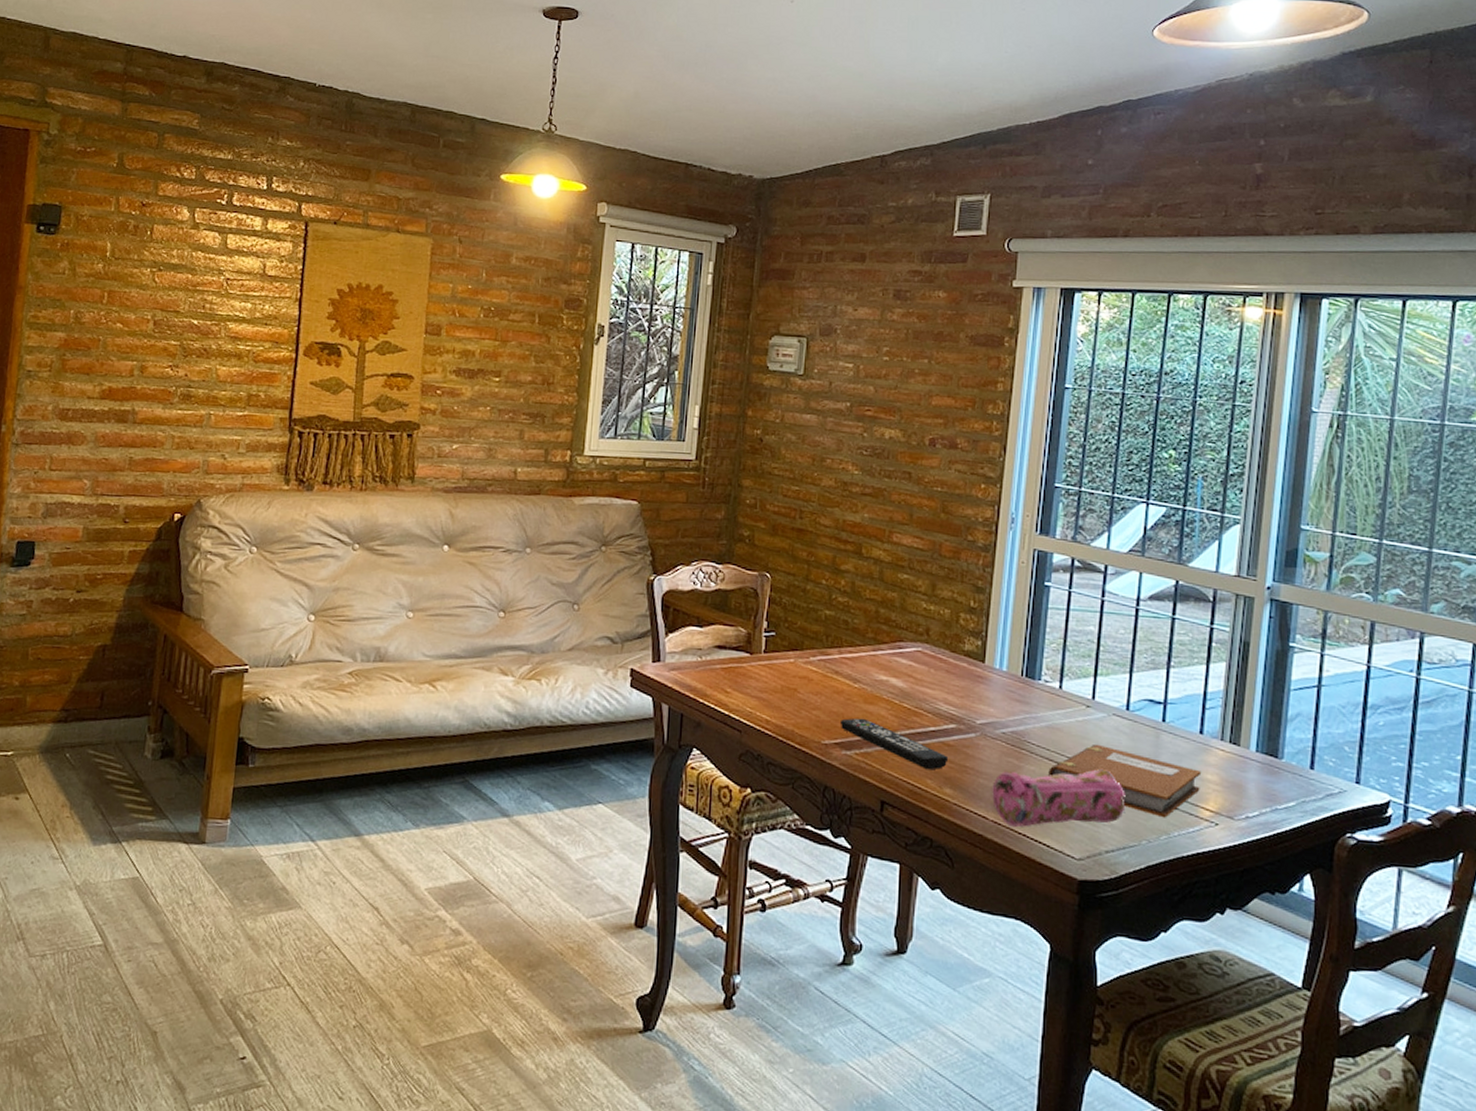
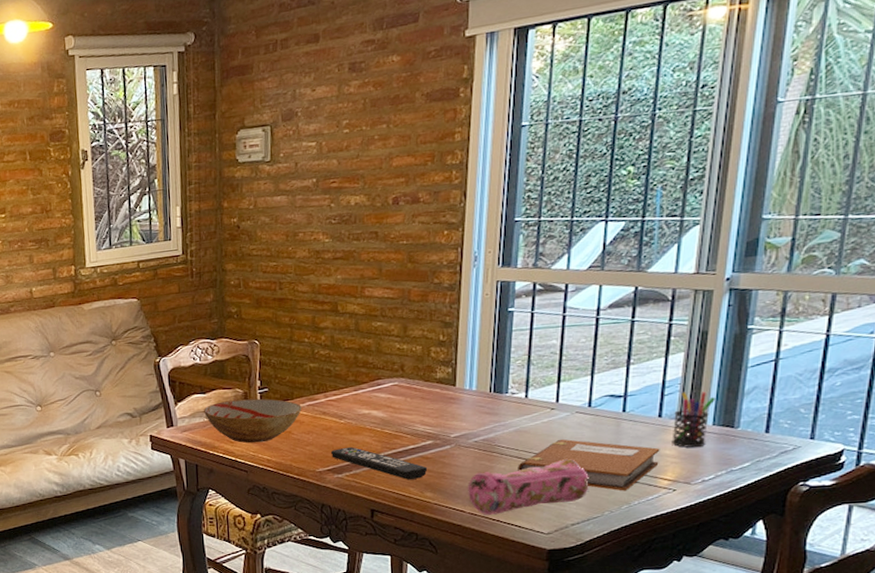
bowl: none [697,640,813,698] -> present [203,398,303,444]
pen holder: none [1214,708,1259,777] -> present [672,391,716,448]

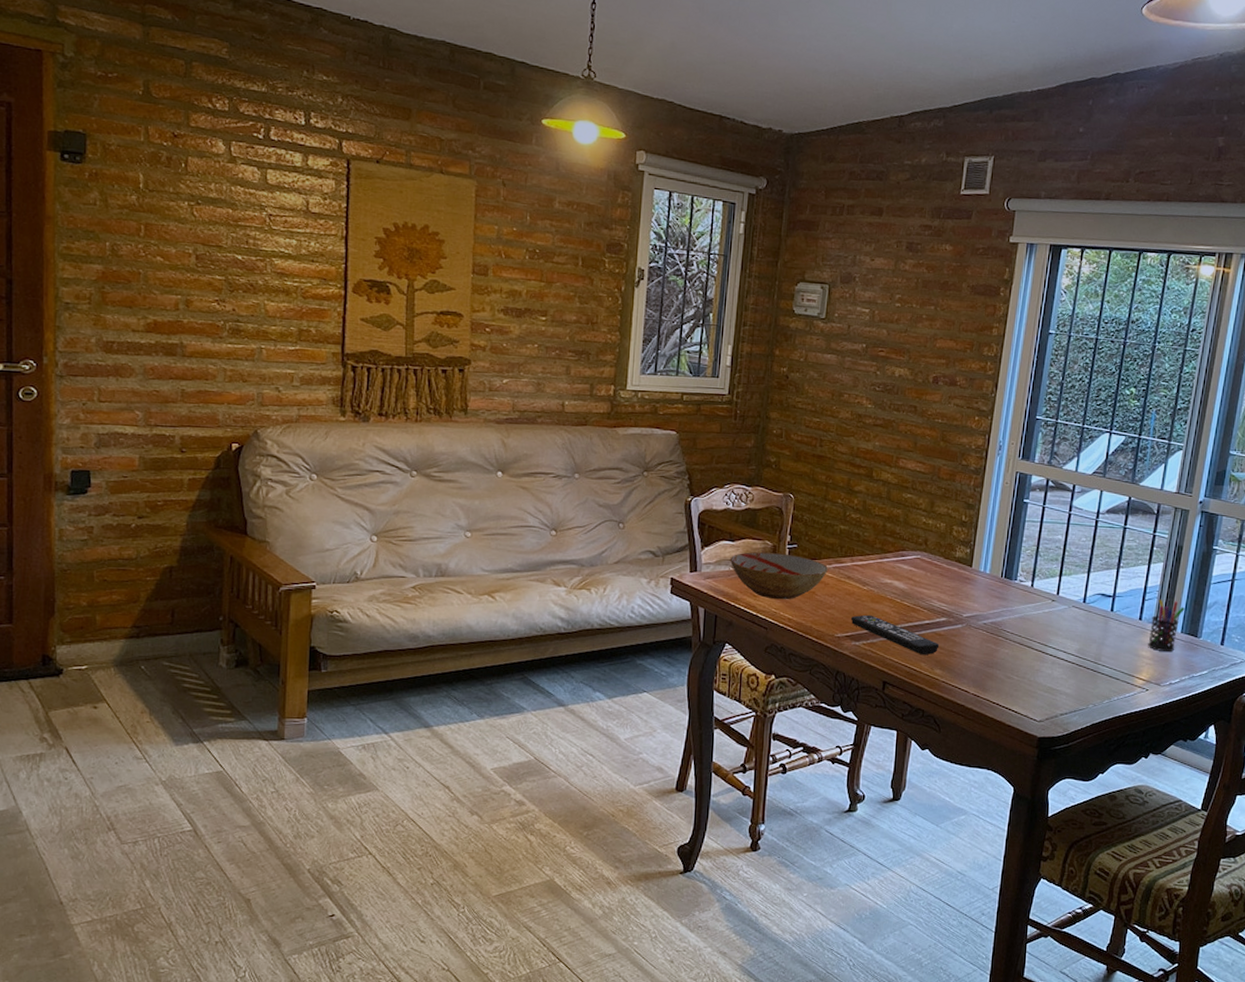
pencil case: present [468,459,589,516] -> none [973,650,1079,699]
notebook: present [518,439,660,491] -> none [1019,630,1139,687]

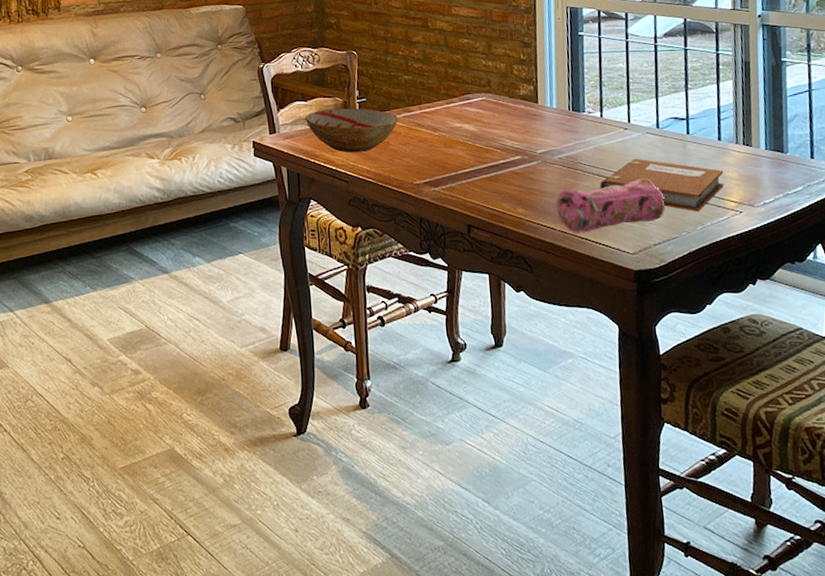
remote control: present [850,614,940,655] -> none [426,159,518,195]
pencil case: none [973,650,1079,699] -> present [556,178,666,234]
notebook: none [1019,630,1139,687] -> present [600,158,724,212]
pen holder: present [1148,599,1185,652] -> none [731,117,765,171]

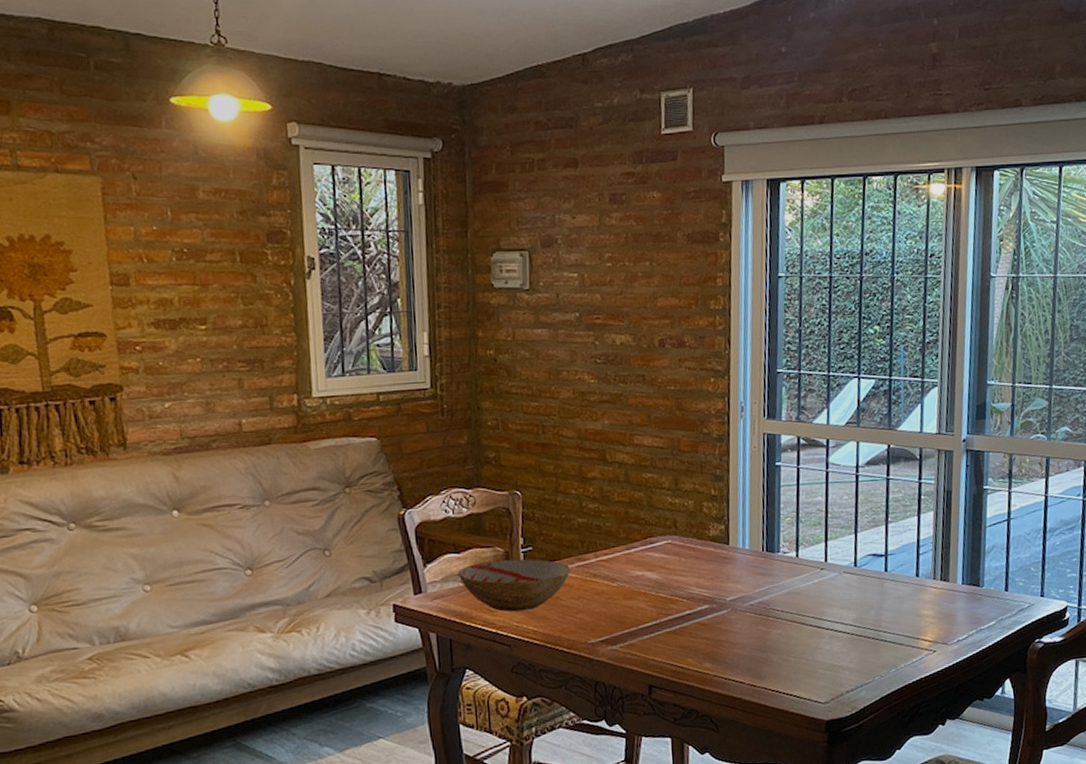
pencil case: present [556,178,666,234] -> none [746,622,860,687]
notebook: present [600,158,724,212] -> none [793,600,920,654]

